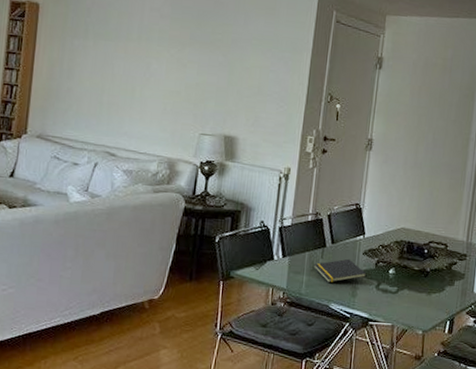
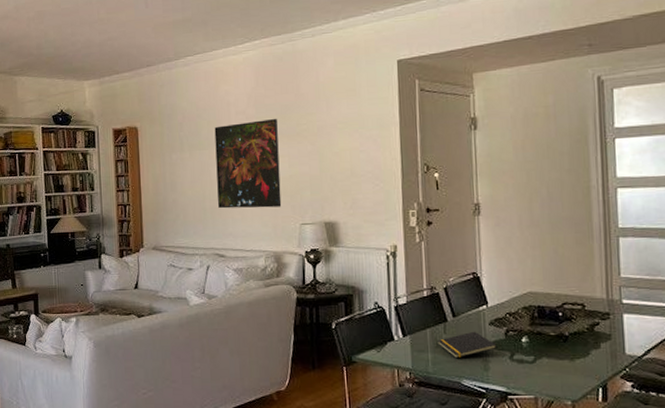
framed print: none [117,19,192,114] -> present [214,118,282,209]

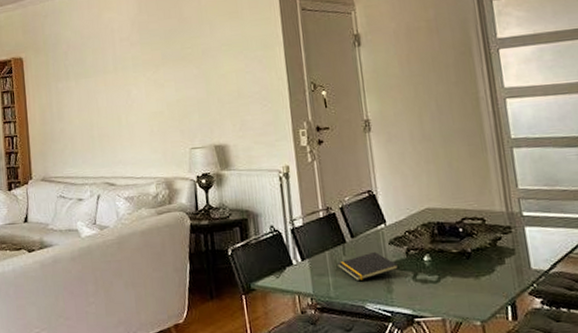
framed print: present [214,118,282,209] -> none [99,43,170,136]

